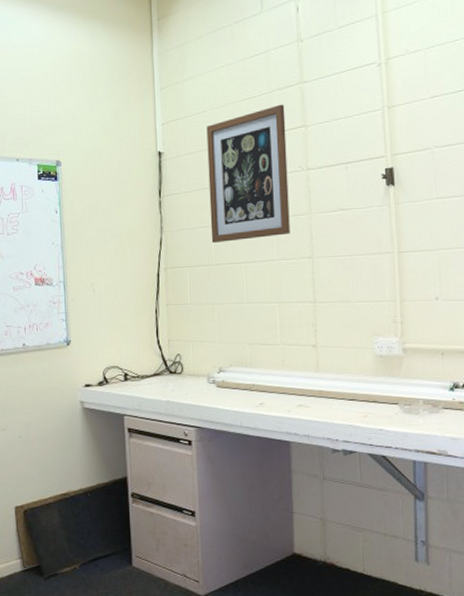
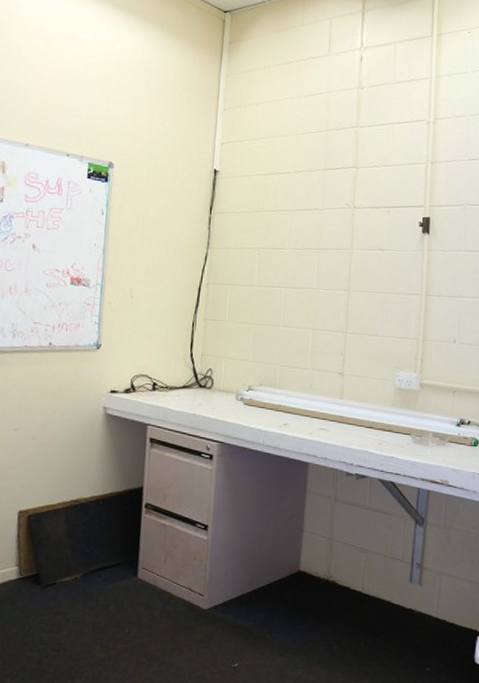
wall art: present [206,104,290,243] -> none [255,143,340,266]

